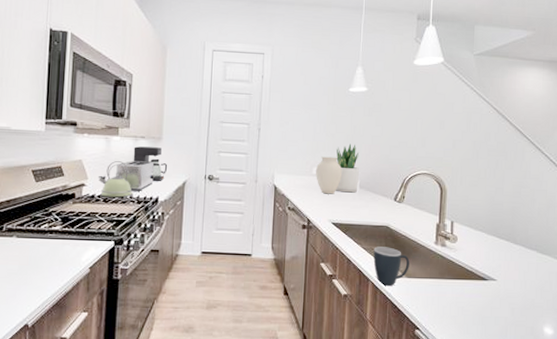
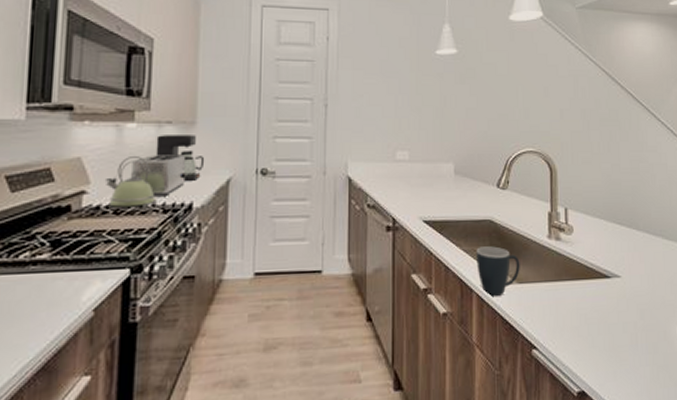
vase: present [316,156,343,194] -> none [400,136,433,184]
planter: present [335,144,359,193] -> none [424,119,453,181]

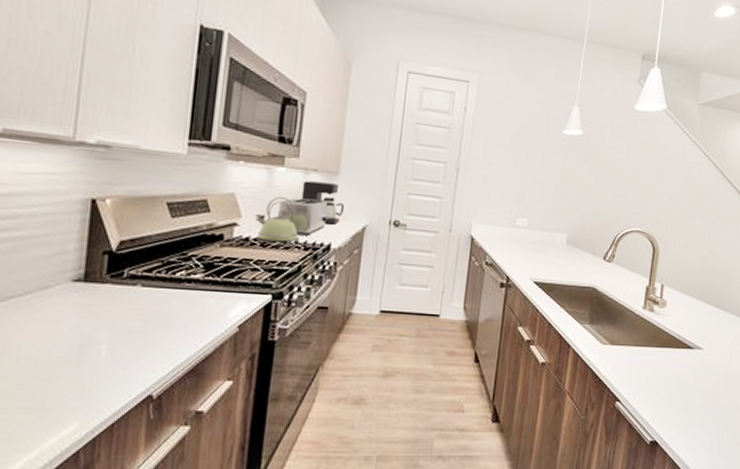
mug: present [476,246,520,296] -> none [576,310,615,353]

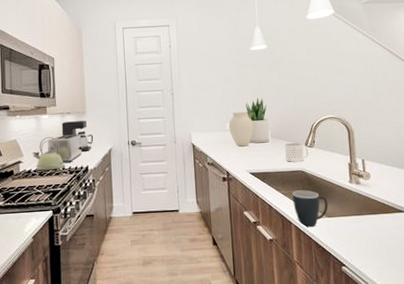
vase: none [519,206,550,250] -> present [229,111,254,147]
planter: none [539,193,568,249] -> present [246,98,270,144]
mug: none [576,310,615,353] -> present [292,190,328,227]
mug: none [578,252,606,278] -> present [285,142,309,163]

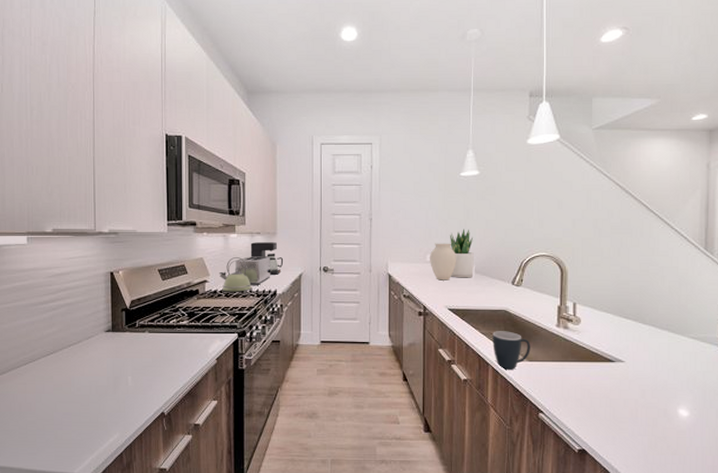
mug: present [285,142,309,163] -> none [489,279,515,302]

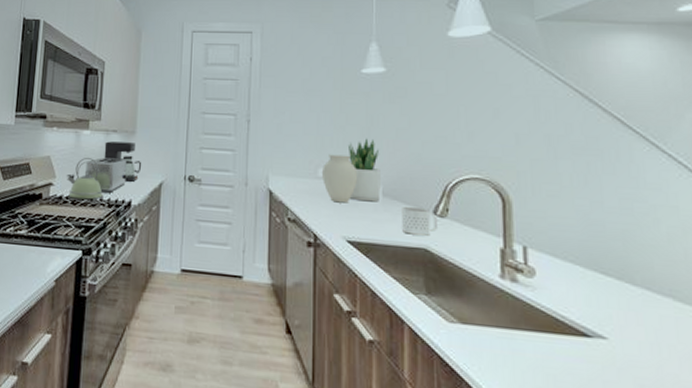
mug: none [489,279,515,302] -> present [402,206,439,237]
mug: present [492,331,531,370] -> none [408,276,464,333]

